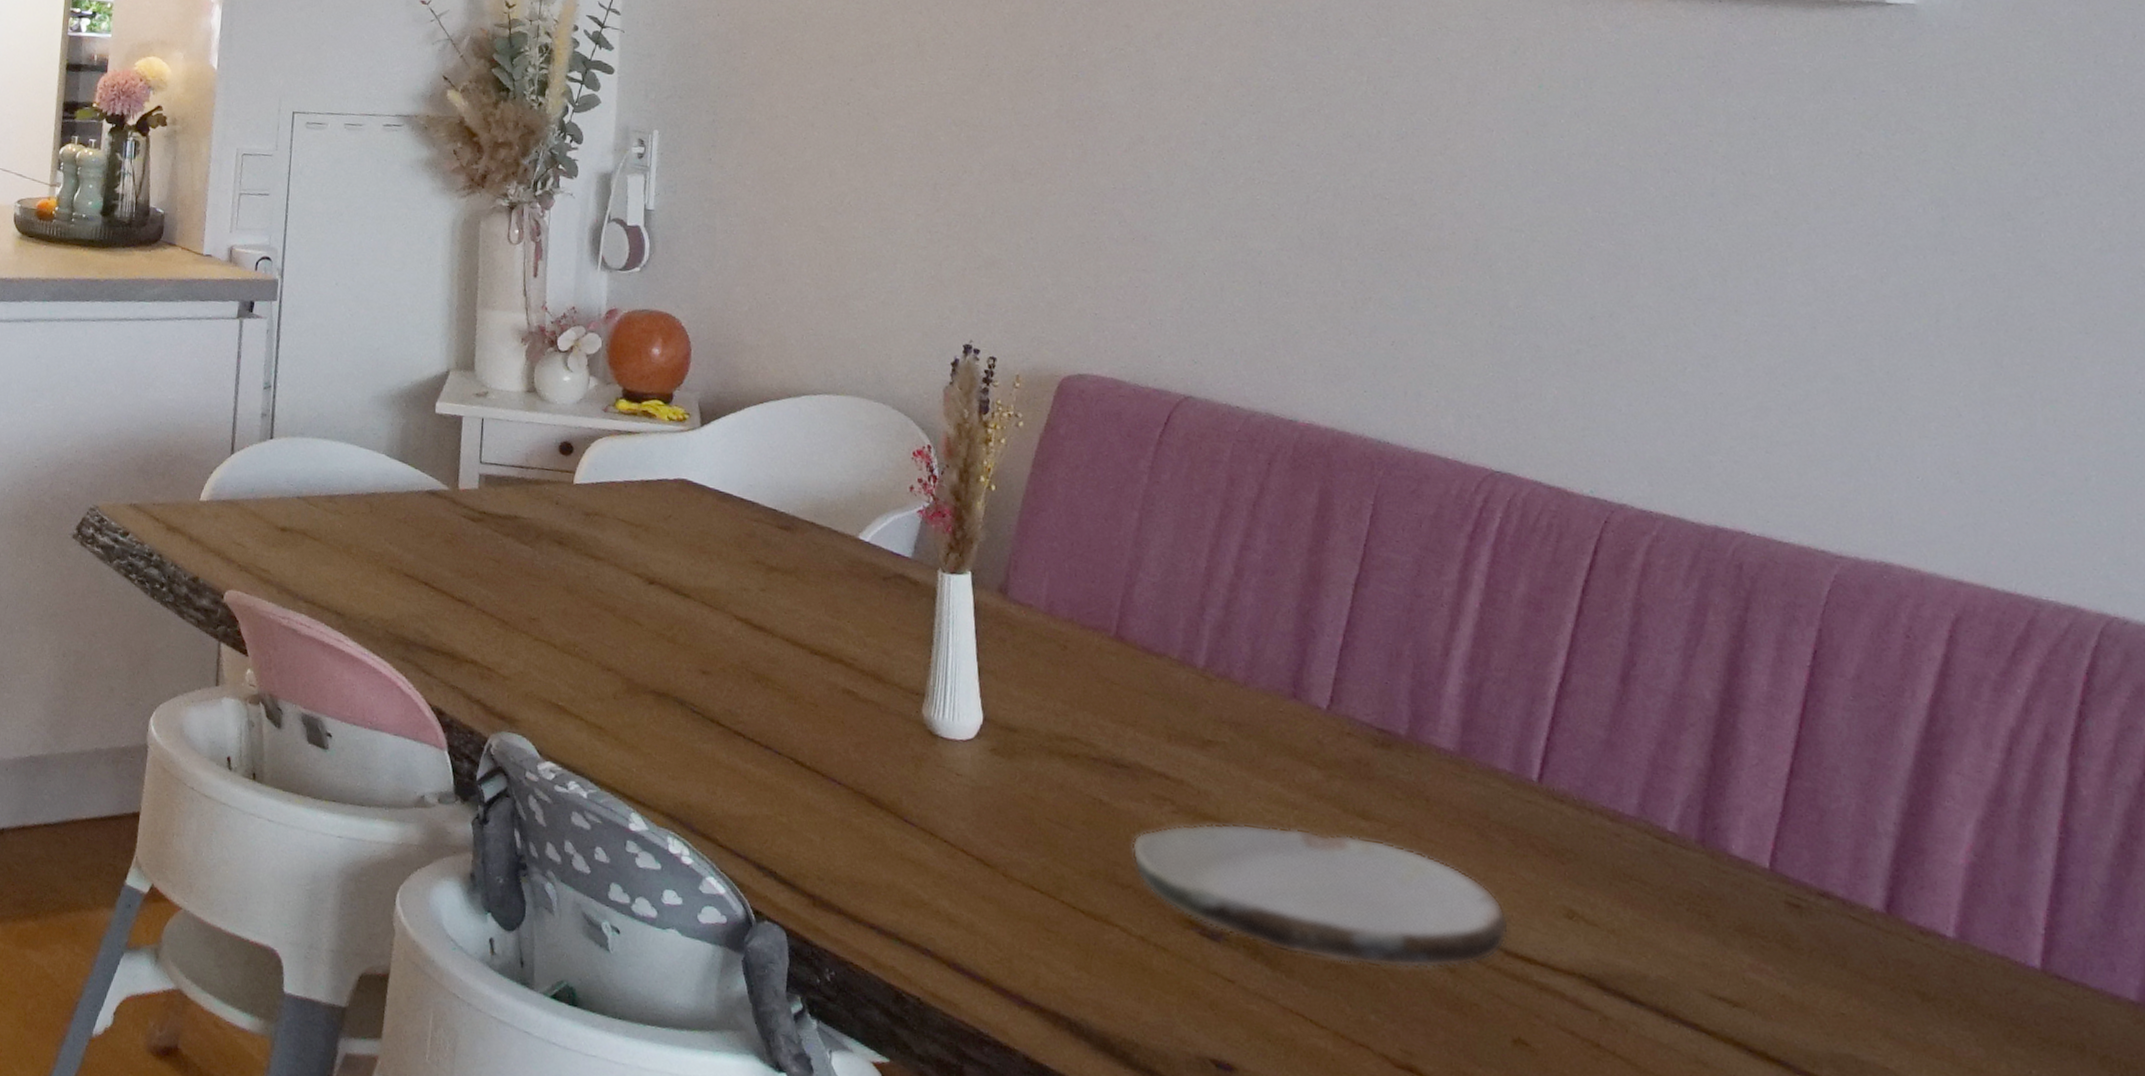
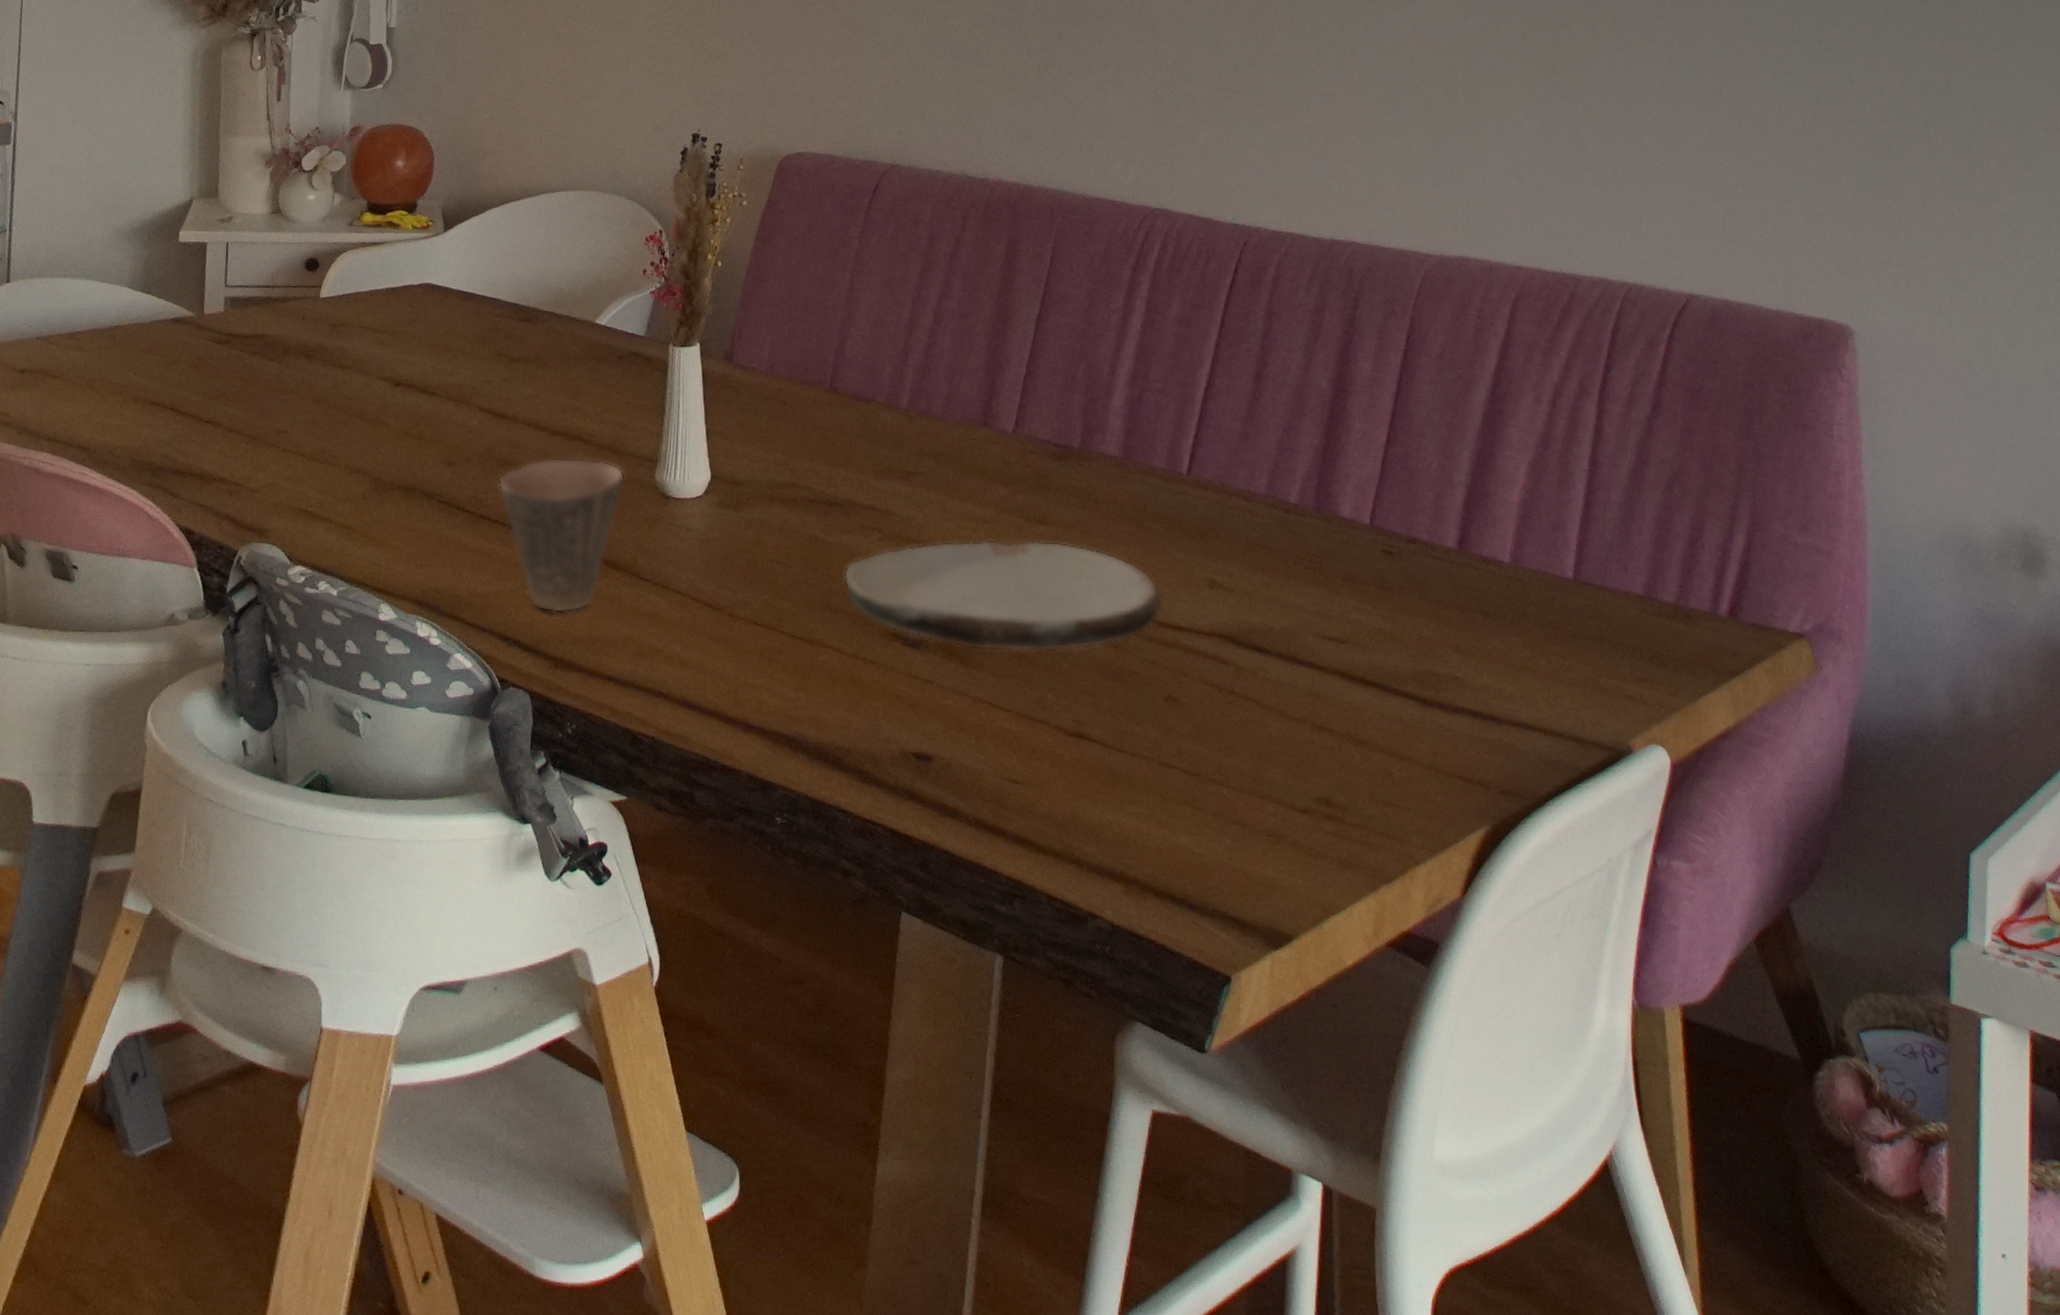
cup: none [754,678,890,849] -> present [498,457,625,614]

